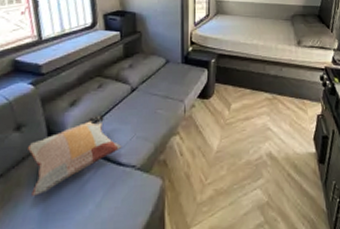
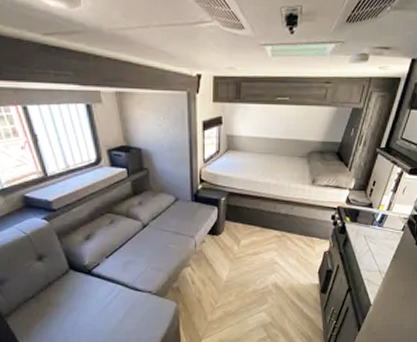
decorative pillow: present [27,114,122,196] -> none [51,247,138,313]

